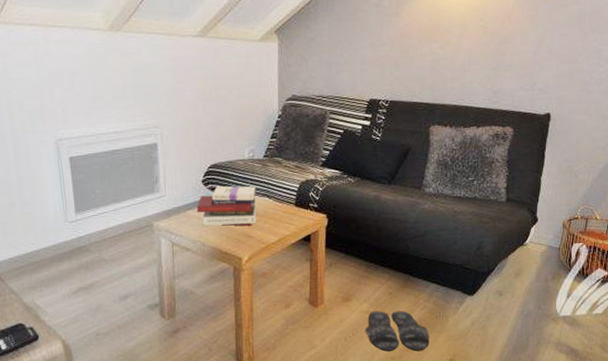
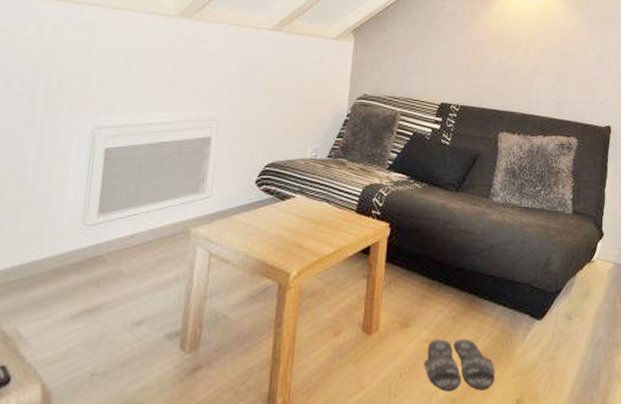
books: present [196,185,257,226] -> none [245,187,315,235]

